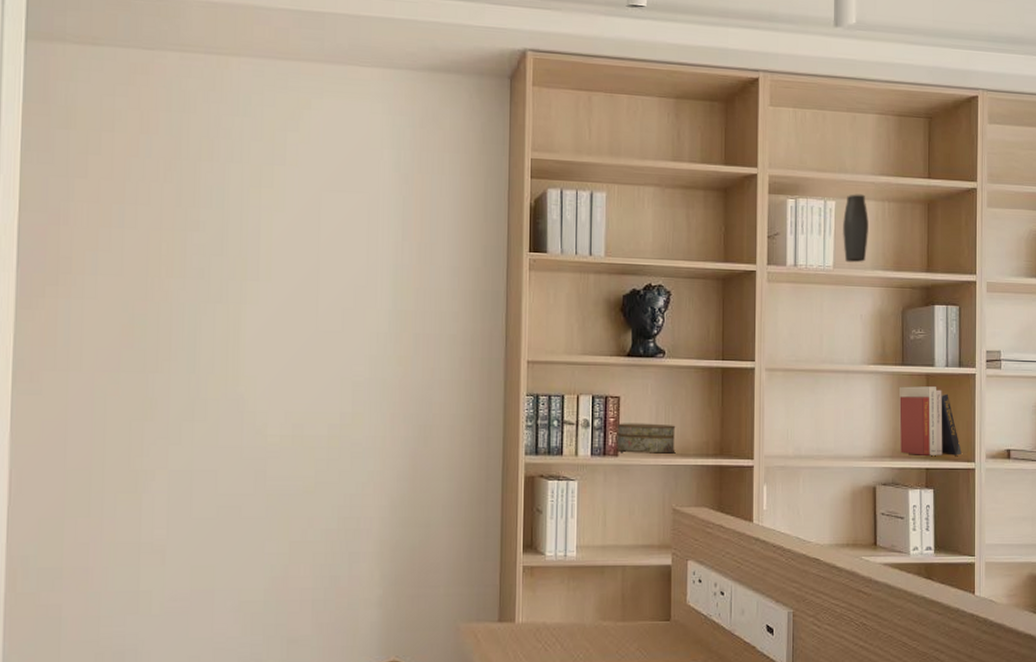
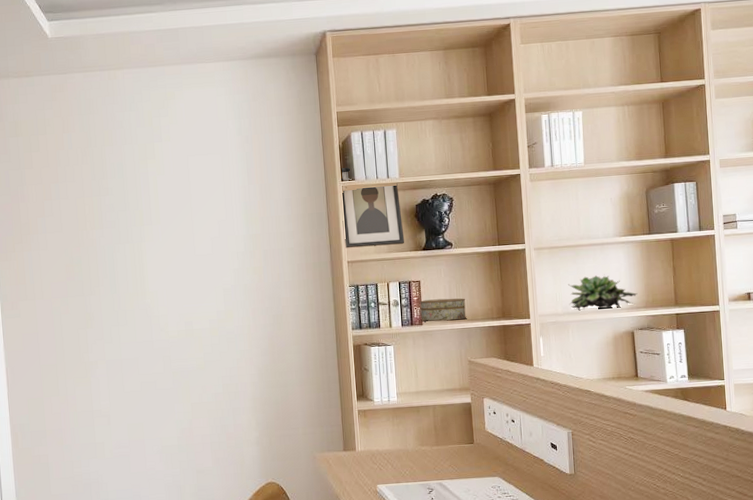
picture frame: none [525,233,605,346] -> present [339,166,405,248]
succulent plant: none [802,410,884,455] -> present [567,274,638,310]
vase: present [843,194,869,263] -> none [589,103,612,159]
books: present [899,386,962,456] -> none [648,248,707,304]

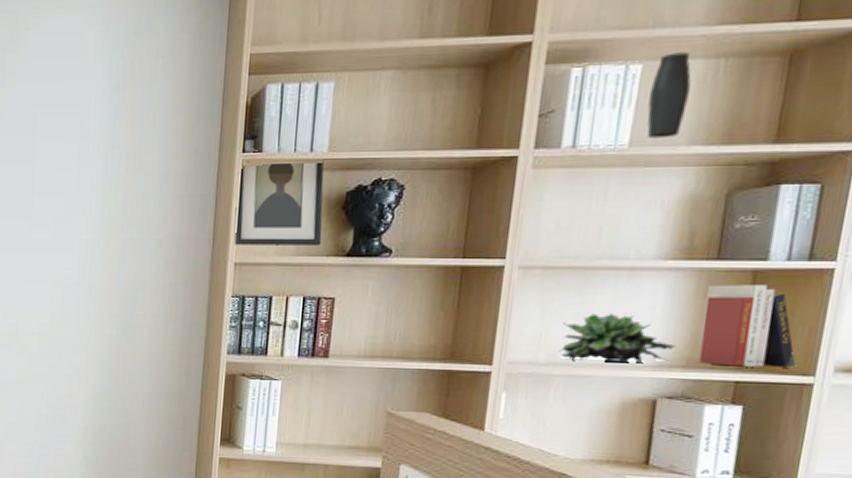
decorative box: present [420,298,466,322] -> none [327,324,399,357]
vase: none [589,103,612,159] -> present [647,52,692,139]
books: none [648,248,707,304] -> present [697,284,796,368]

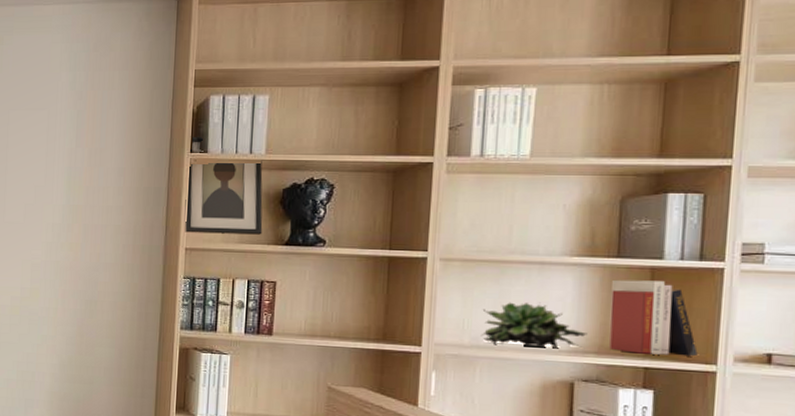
vase: present [647,52,692,139] -> none [544,78,580,151]

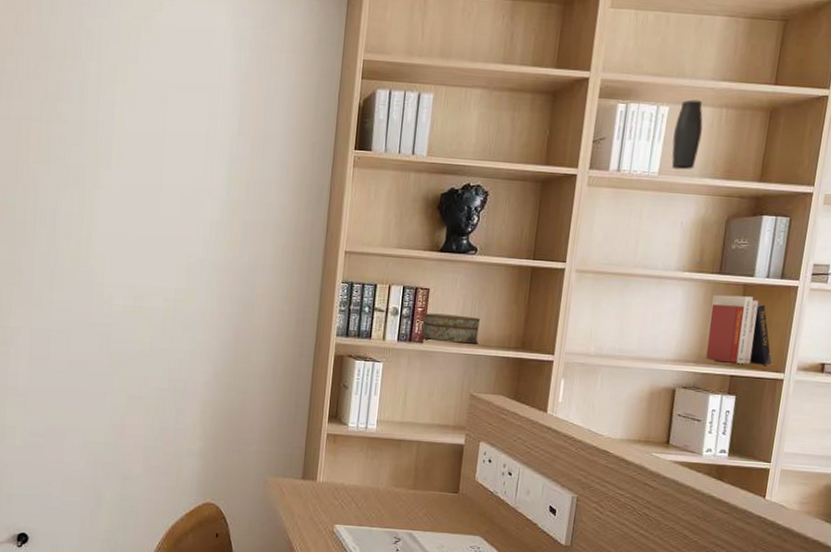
picture frame: present [184,136,263,235] -> none [345,132,423,240]
decorative box: none [271,305,335,336] -> present [422,313,481,344]
succulent plant: present [480,302,587,348] -> none [604,314,690,357]
vase: none [544,78,580,151] -> present [671,99,703,170]

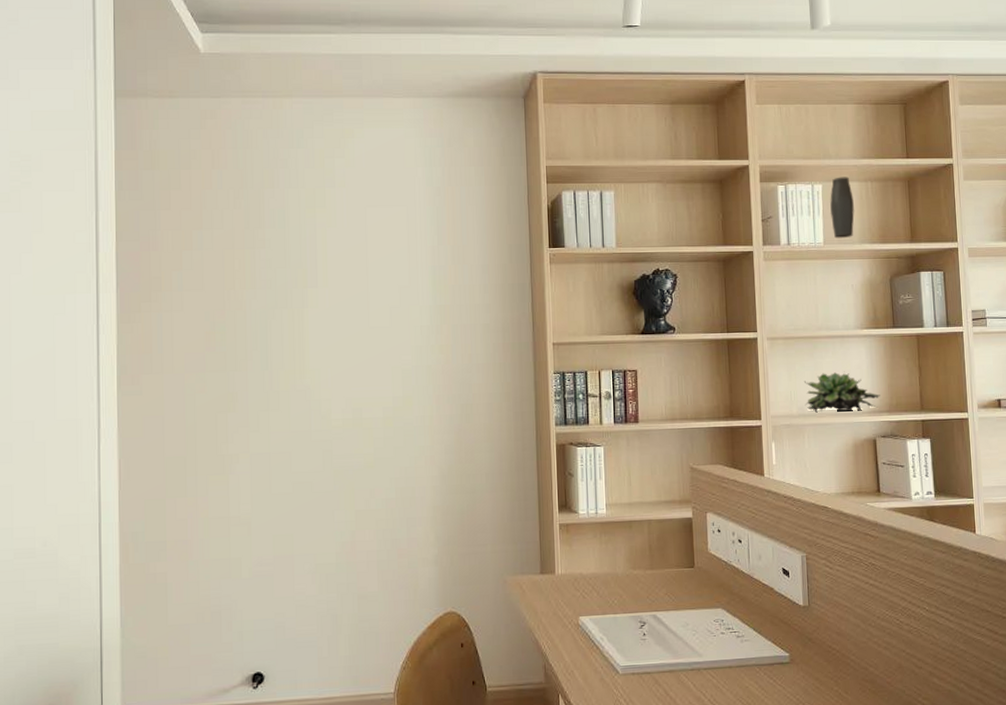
decorative box: present [422,313,481,344] -> none [636,392,689,420]
succulent plant: none [604,314,690,357] -> present [803,371,880,412]
books: present [705,294,772,366] -> none [892,346,955,409]

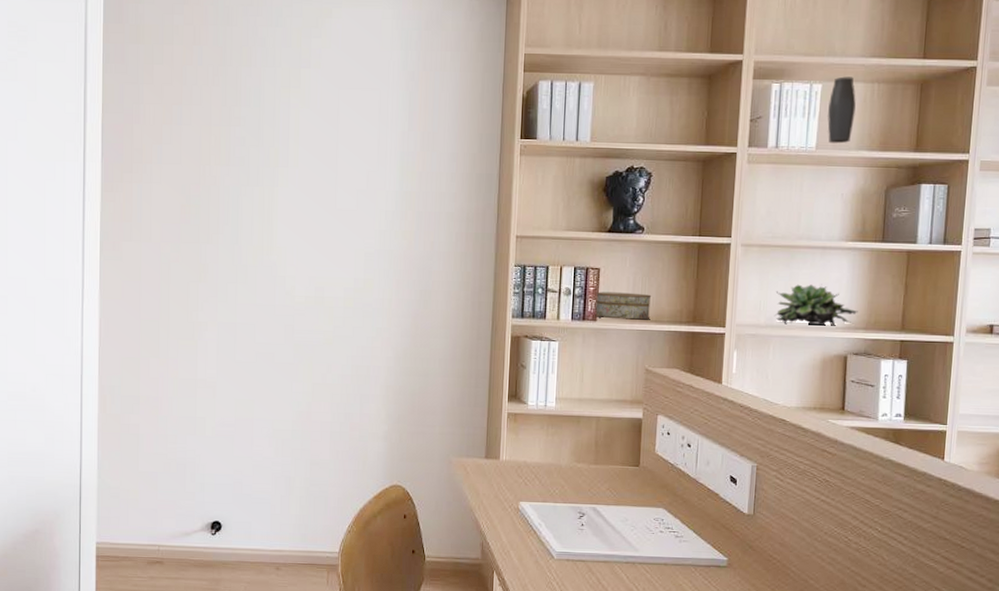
decorative box: none [636,392,689,420] -> present [595,292,652,320]

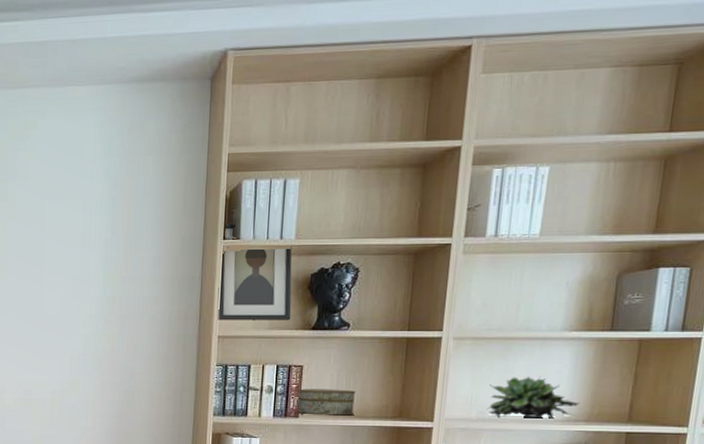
picture frame: none [515,122,588,222] -> present [217,222,292,322]
vase: present [827,76,856,144] -> none [554,156,588,229]

